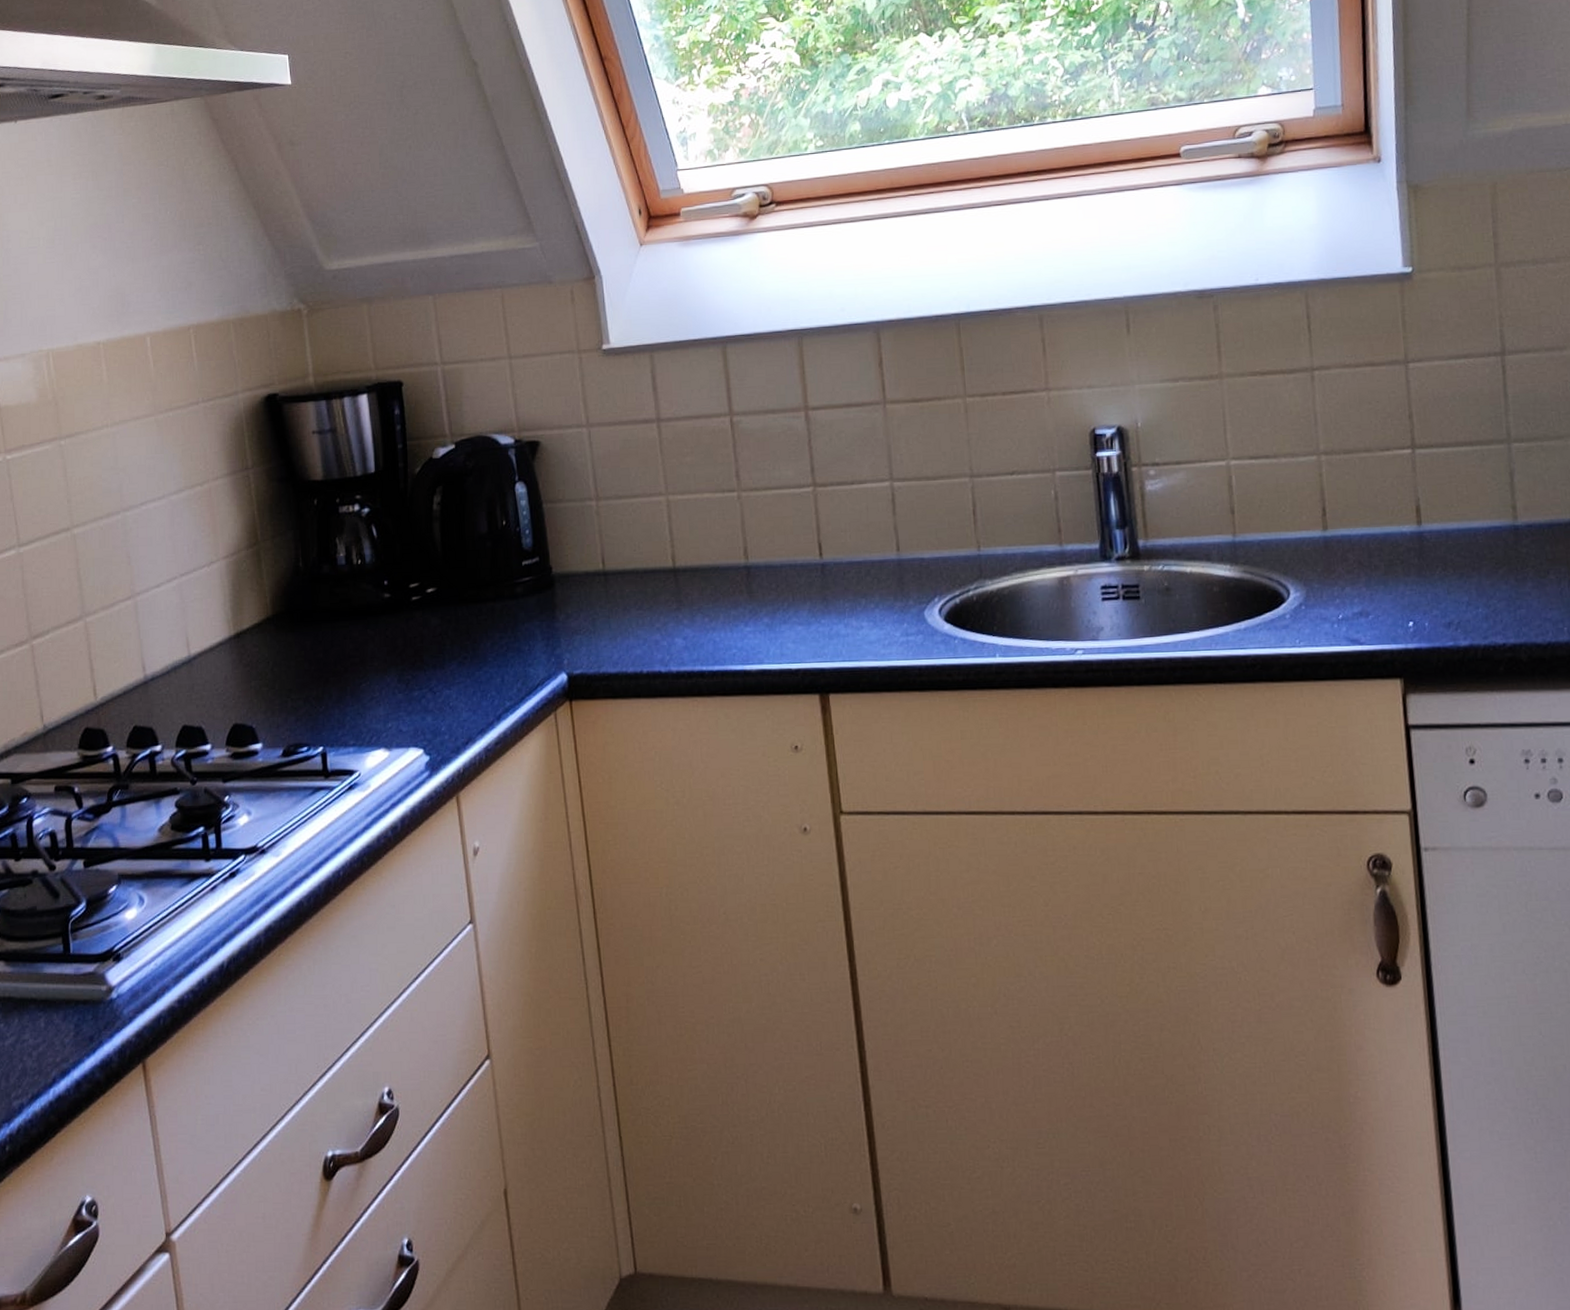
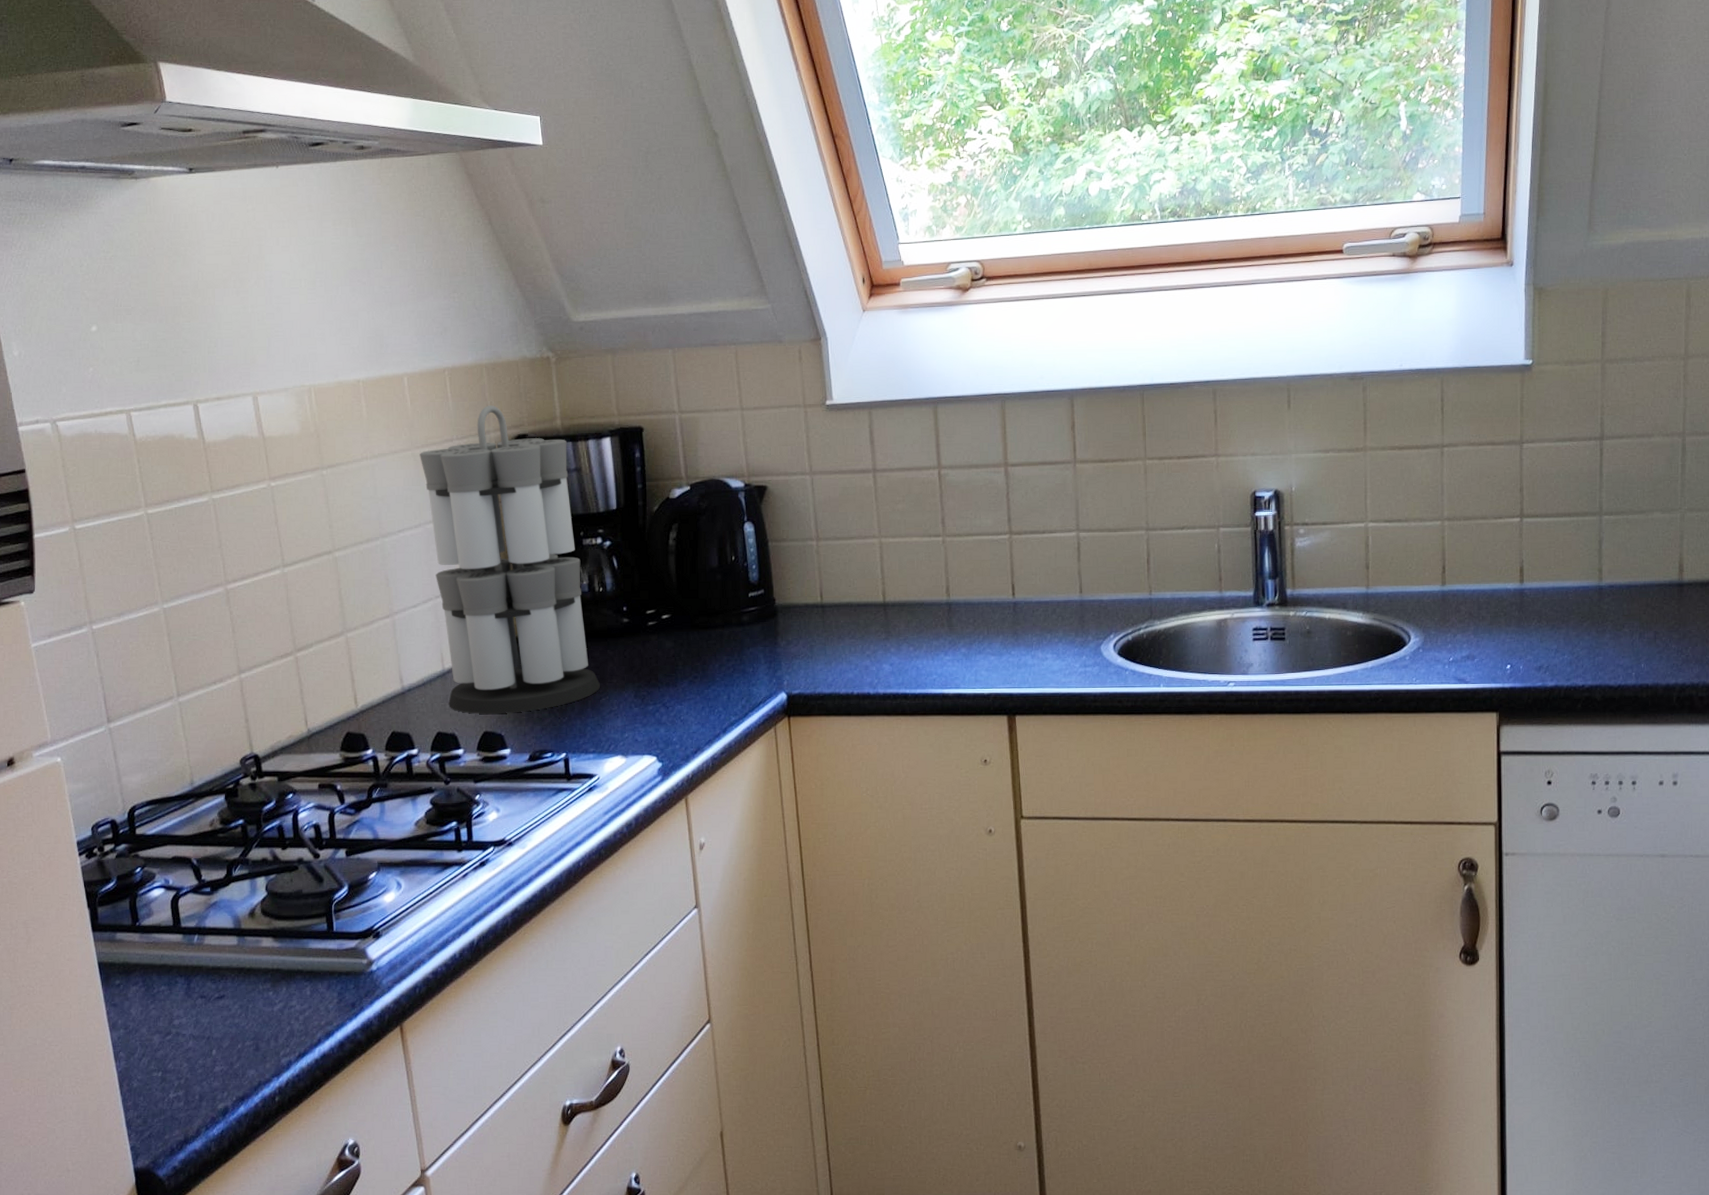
spice rack: none [163,364,361,704] -> present [420,405,601,714]

